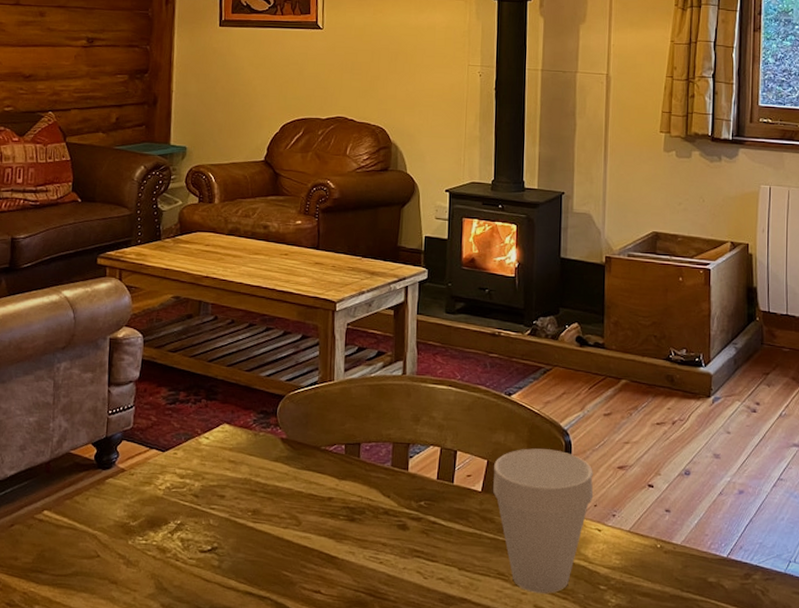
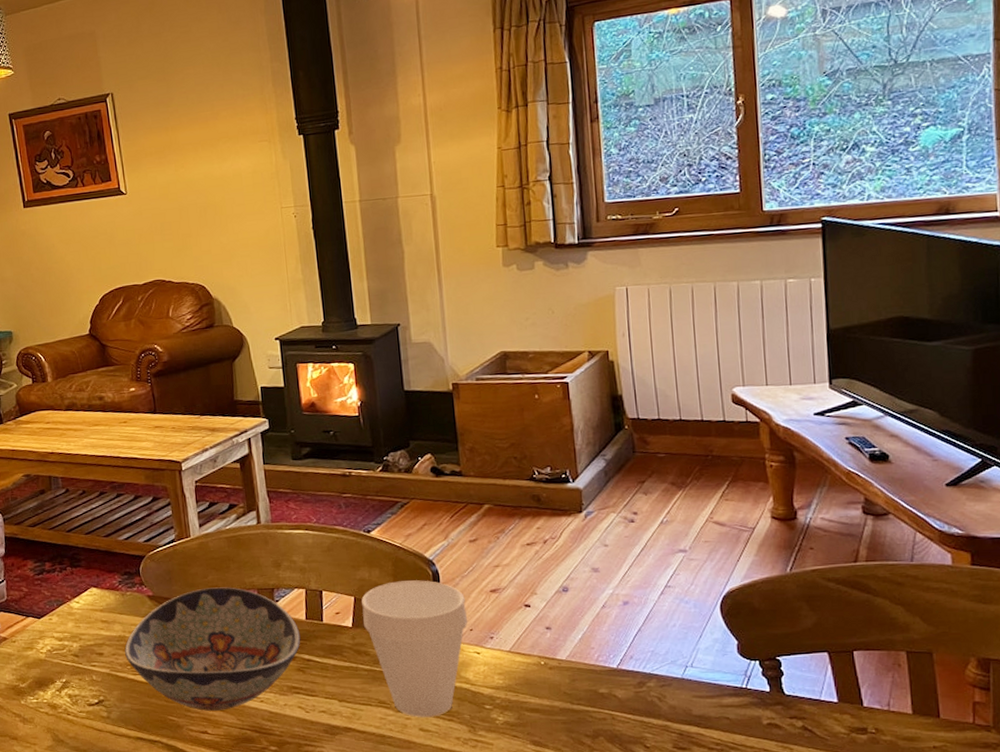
decorative bowl: none [248,436,430,569] -> present [124,587,301,711]

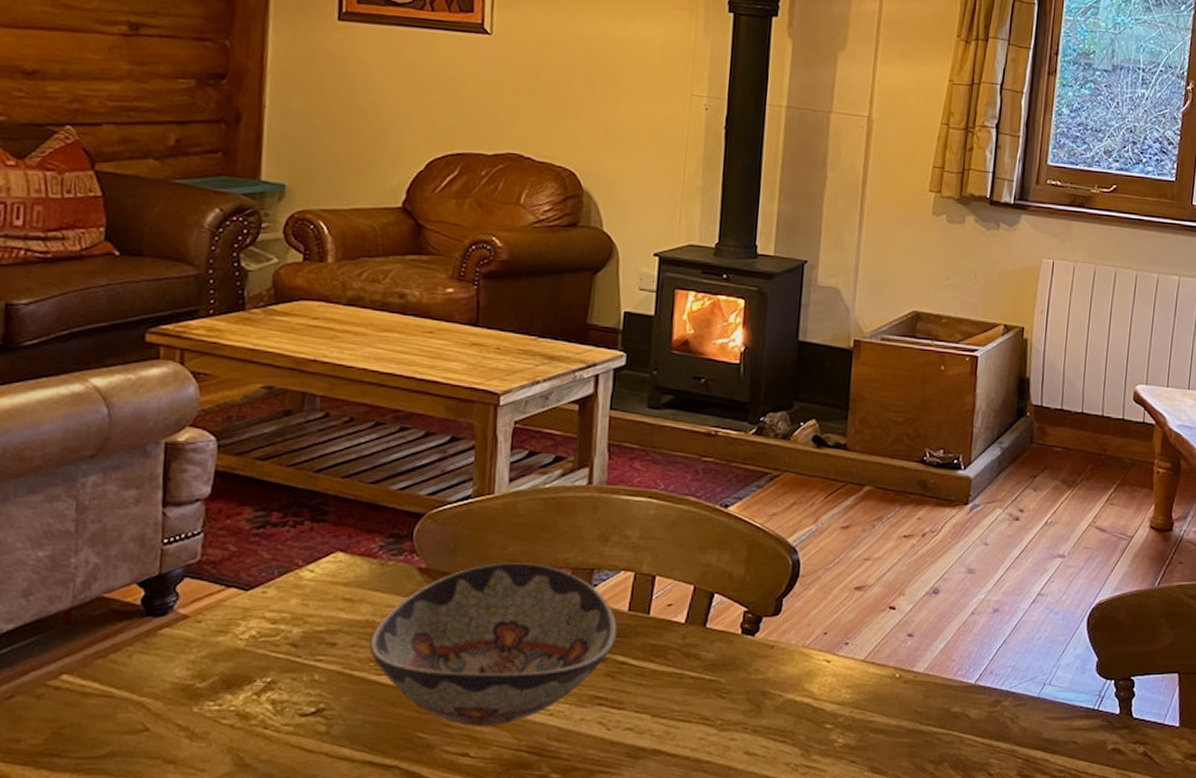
cup: present [361,580,468,717] -> none [700,570,825,737]

